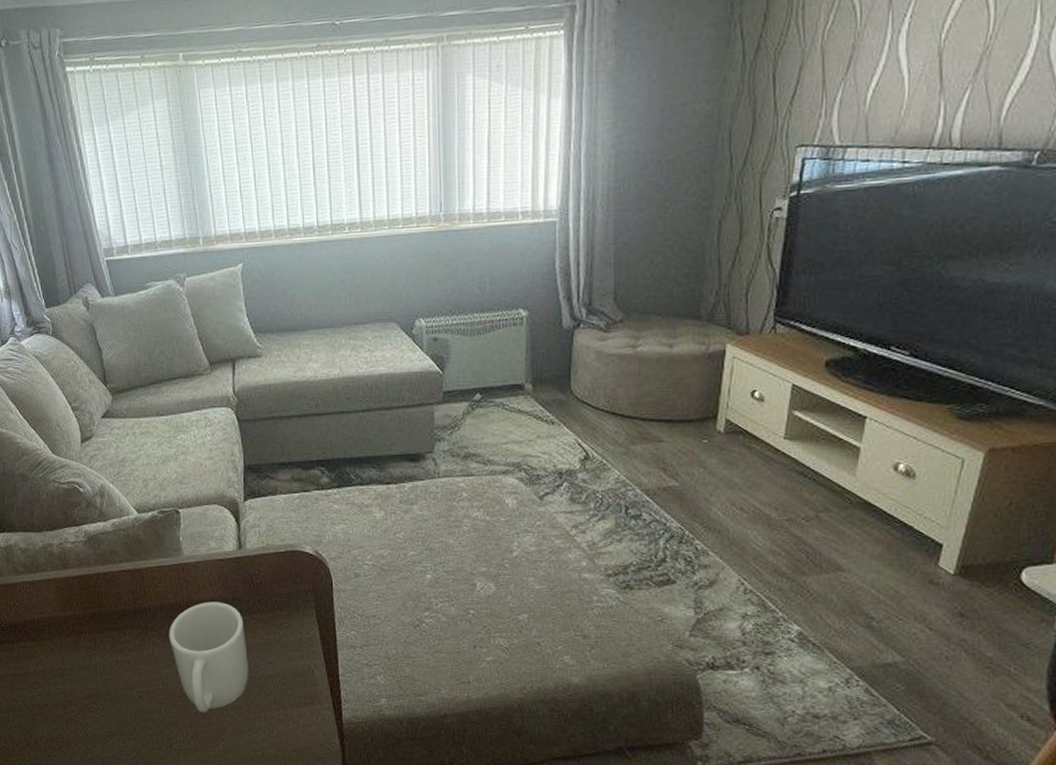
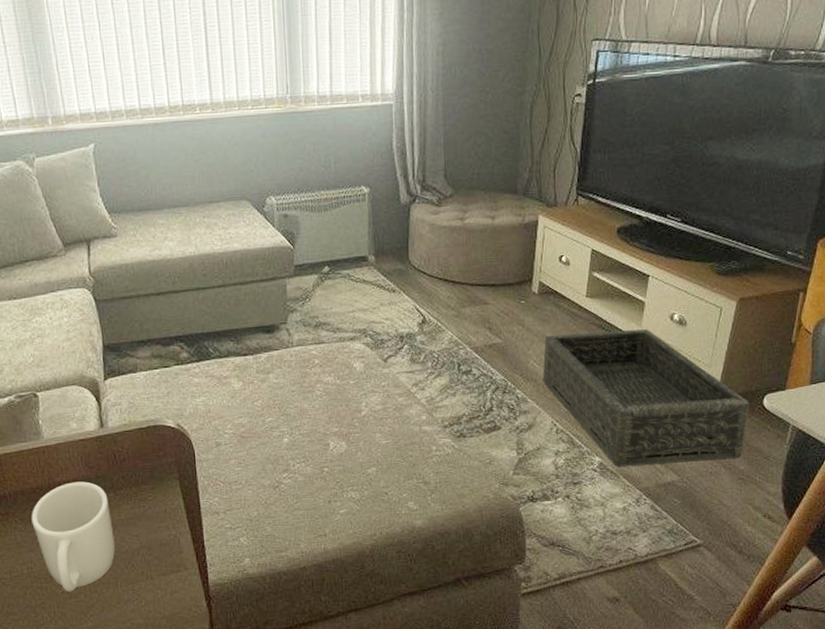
basket: none [727,480,1002,643] -> present [542,329,750,467]

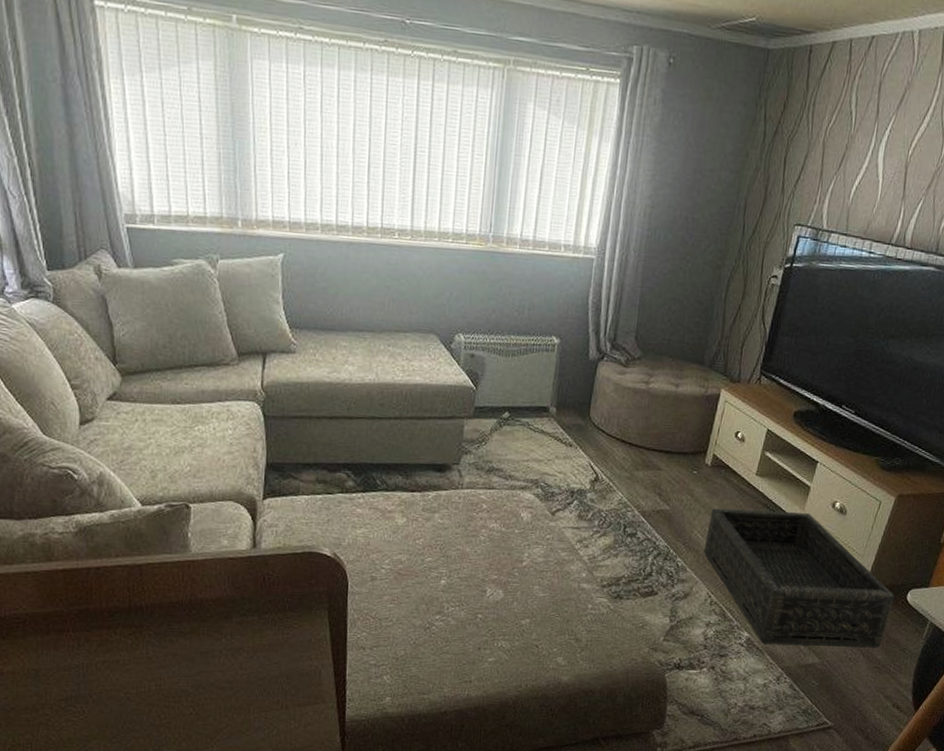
mug: present [31,481,116,593] -> none [167,601,253,714]

